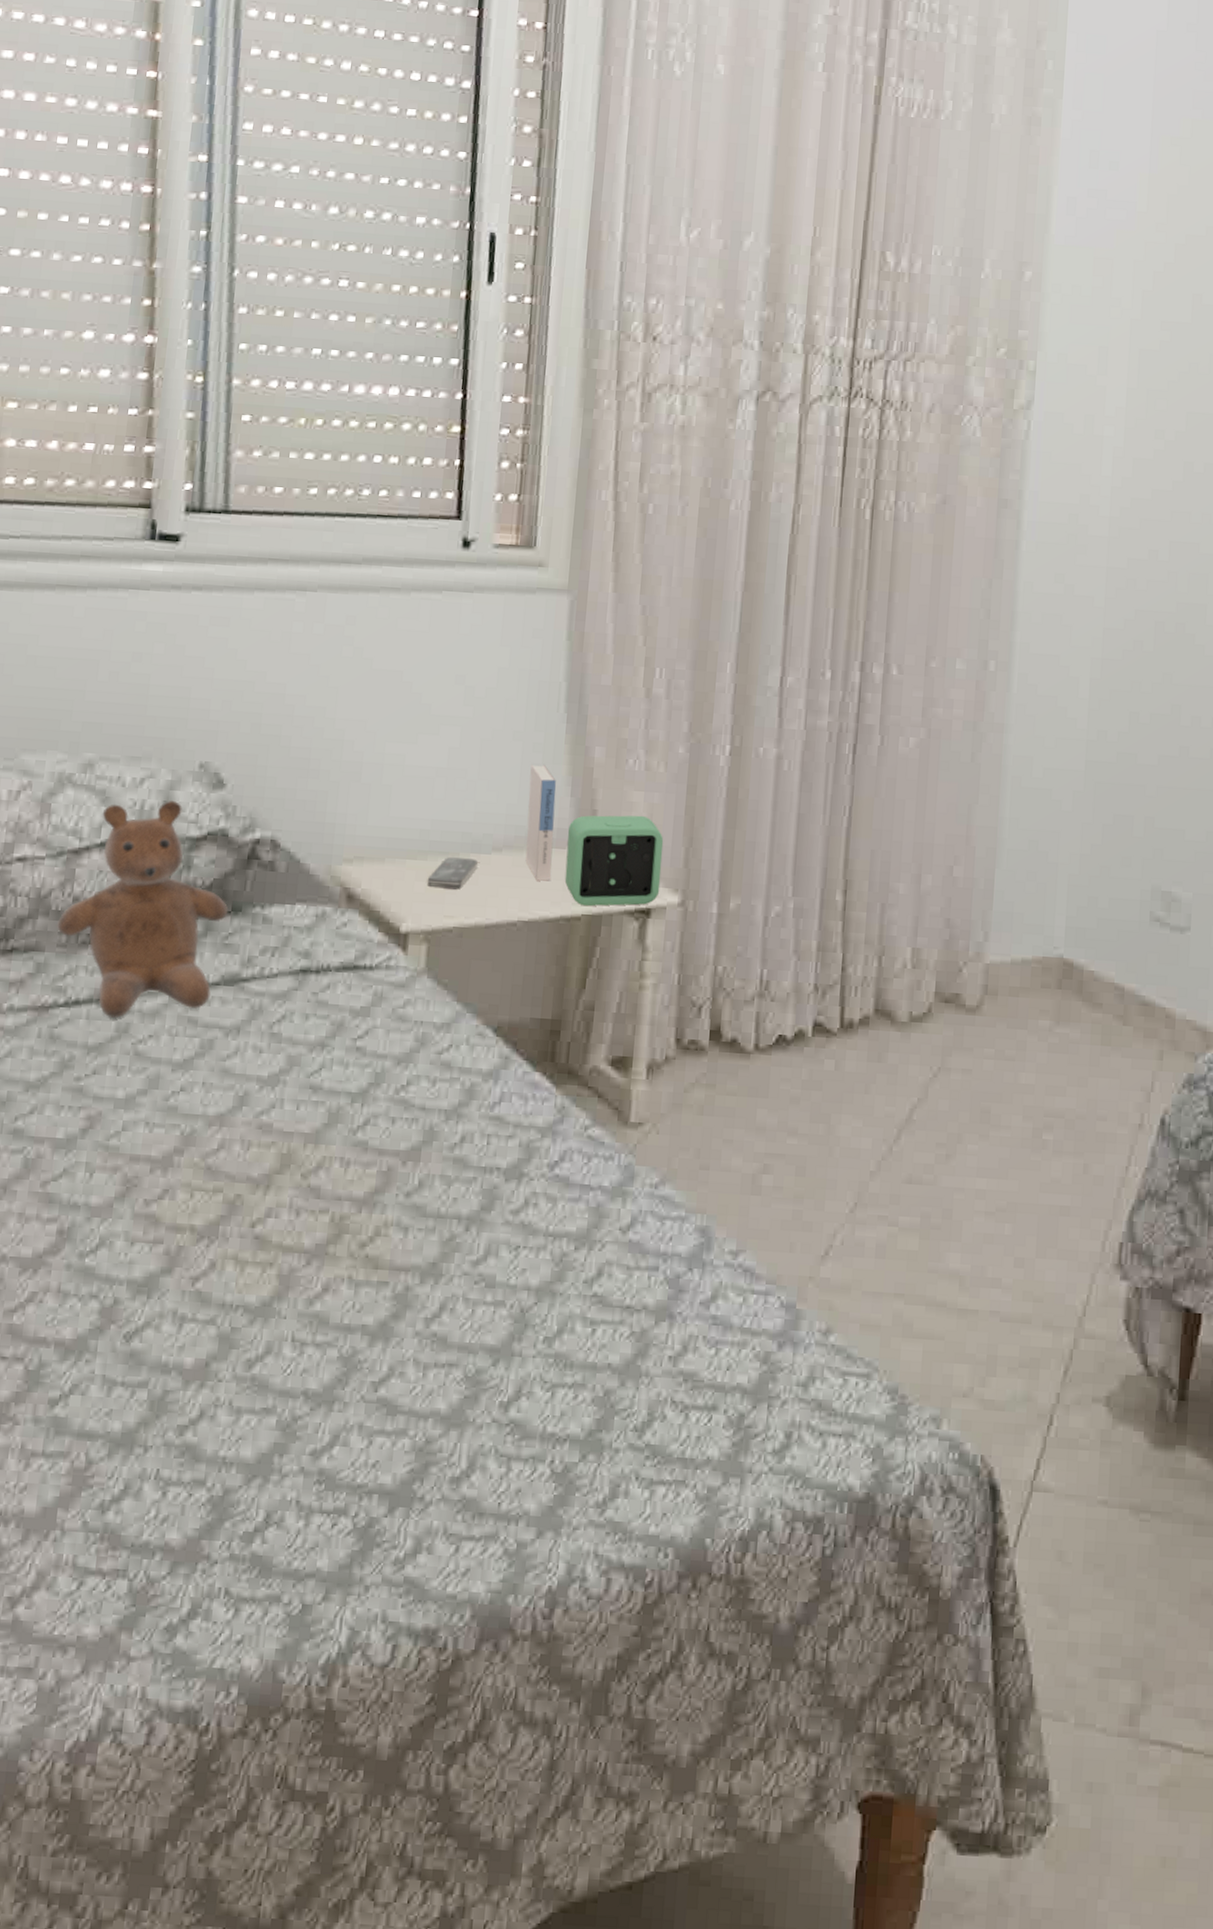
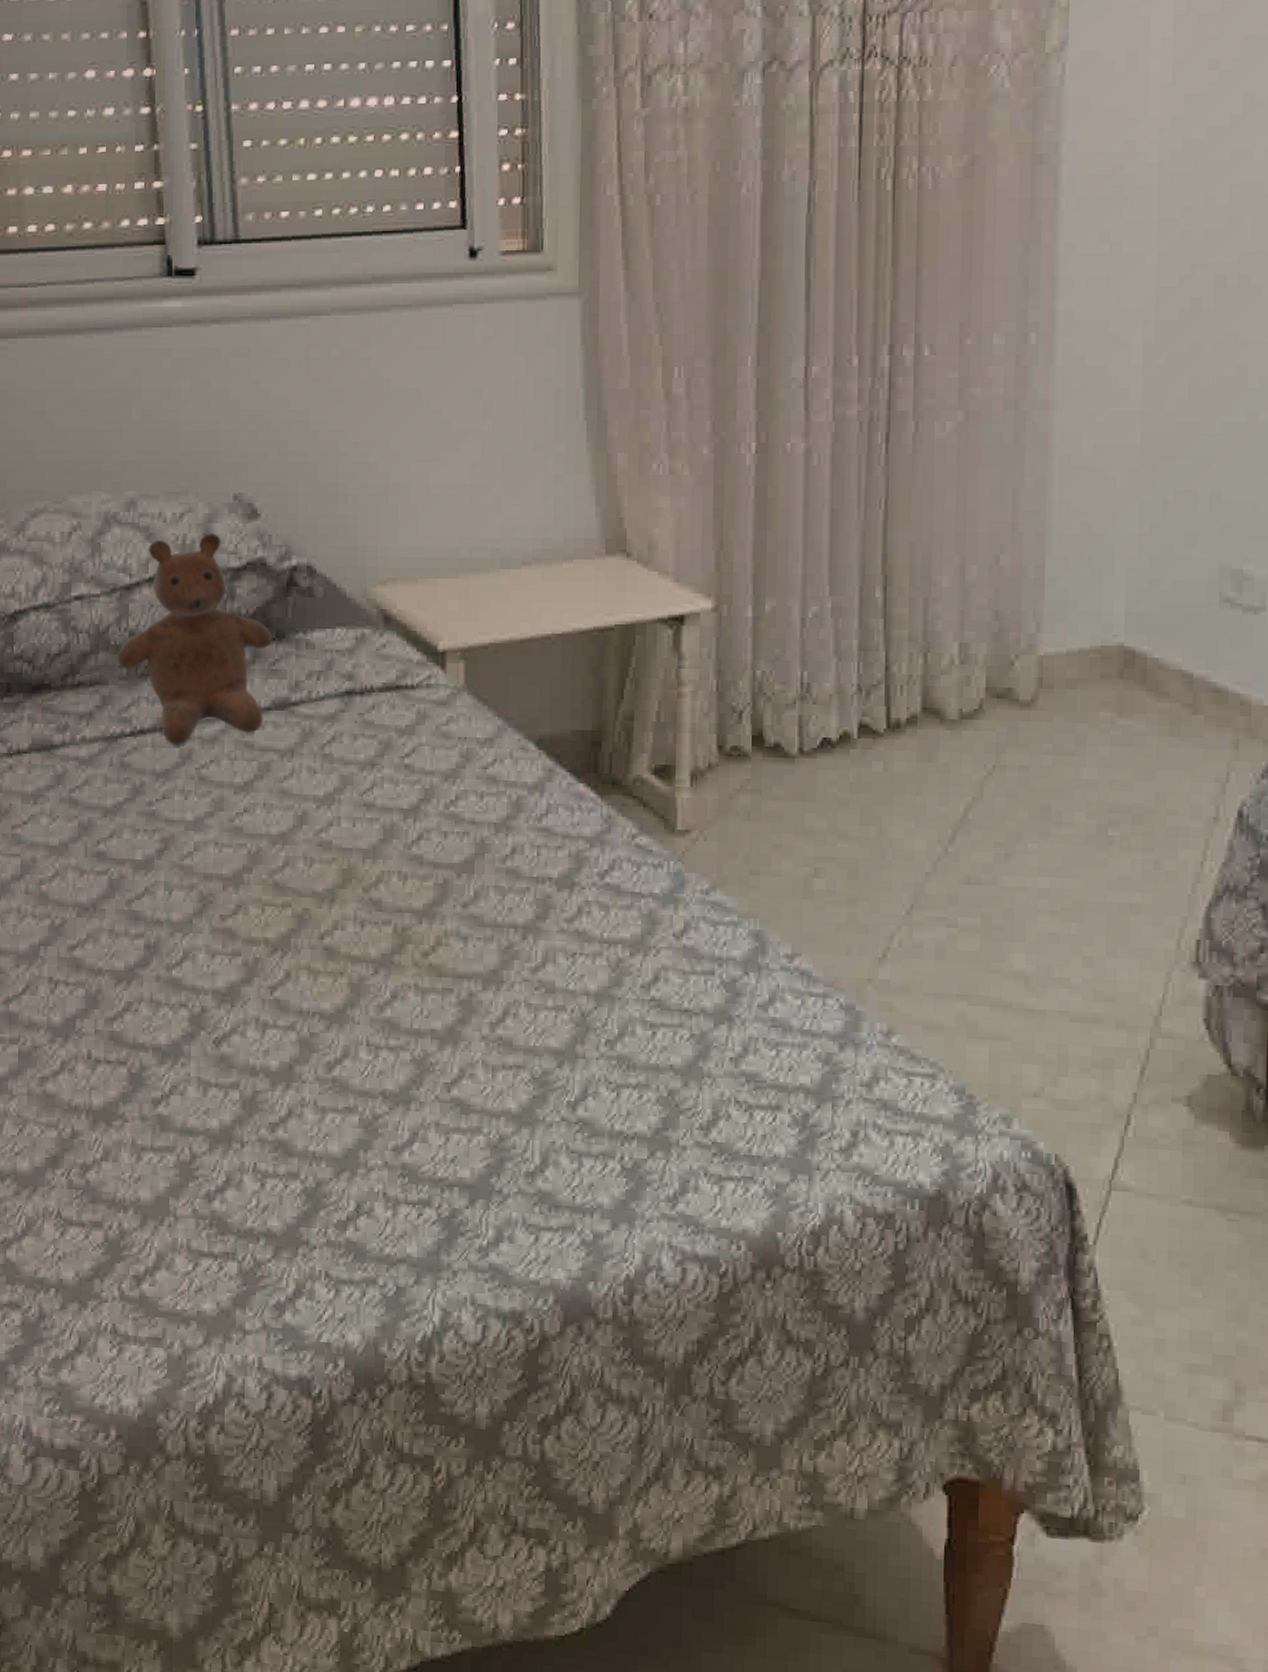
mobile phone: present [427,856,479,888] -> none [460,573,509,605]
book: present [525,764,556,881] -> none [553,474,582,593]
alarm clock: present [564,815,664,907] -> none [595,521,693,616]

